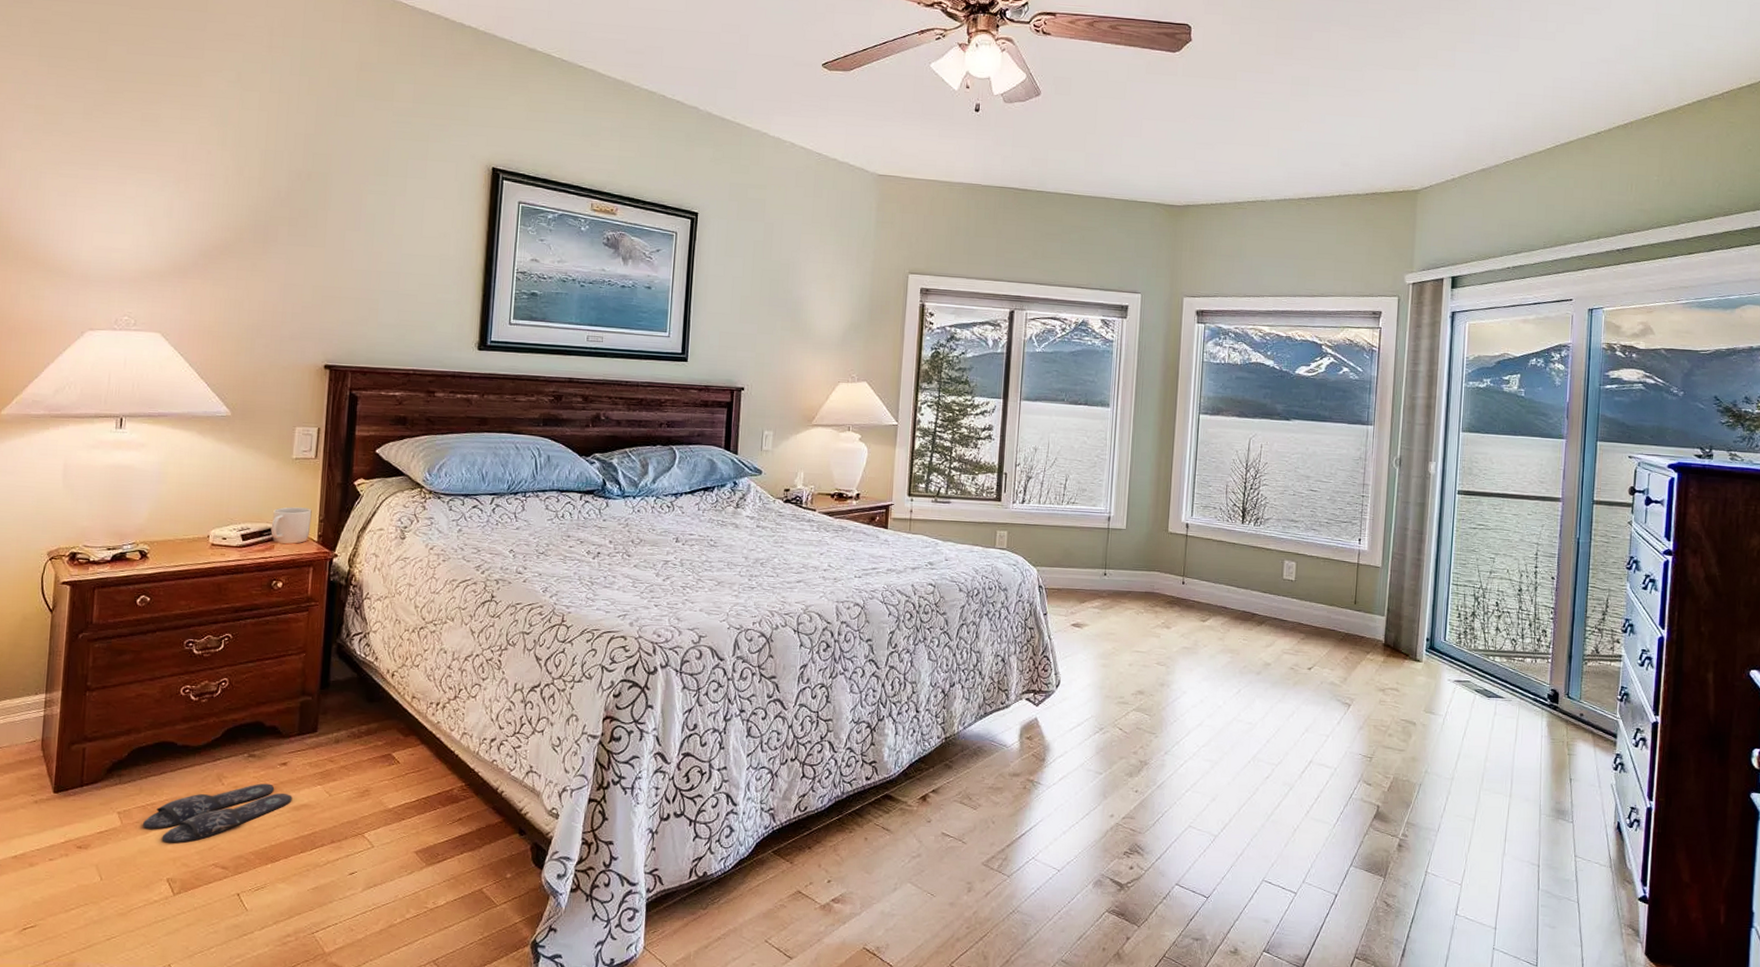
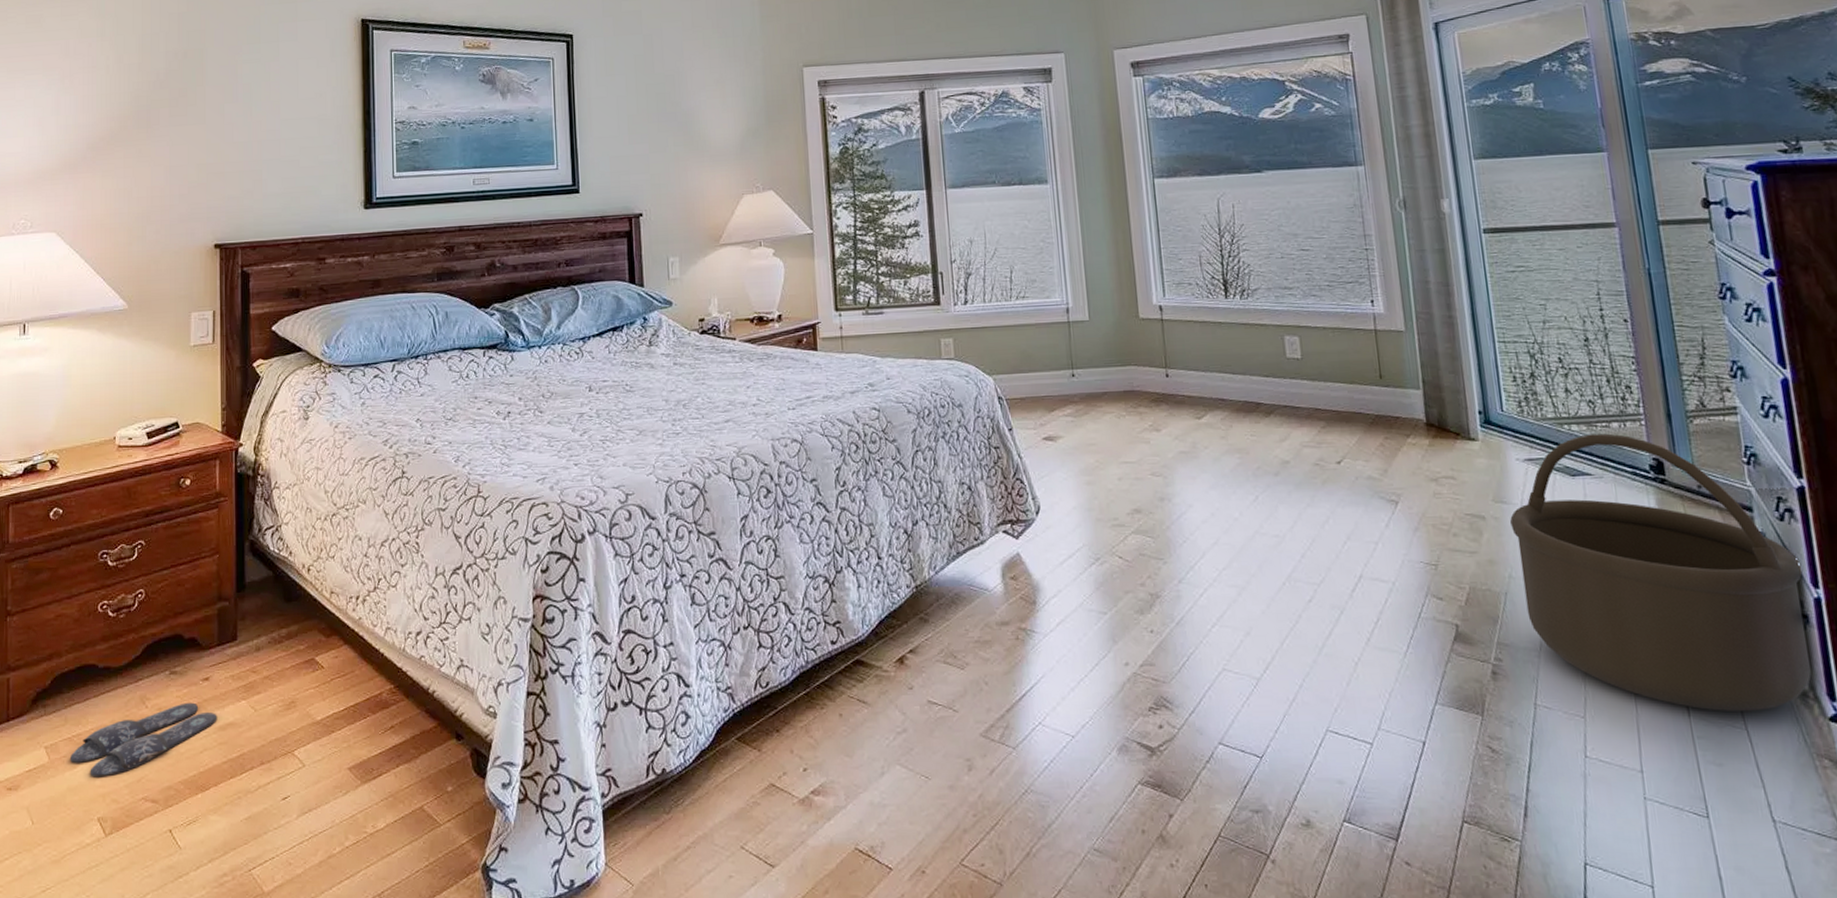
mug: present [271,507,312,545] -> none [175,396,214,439]
basket: none [1433,665,1643,889] -> present [1509,433,1811,712]

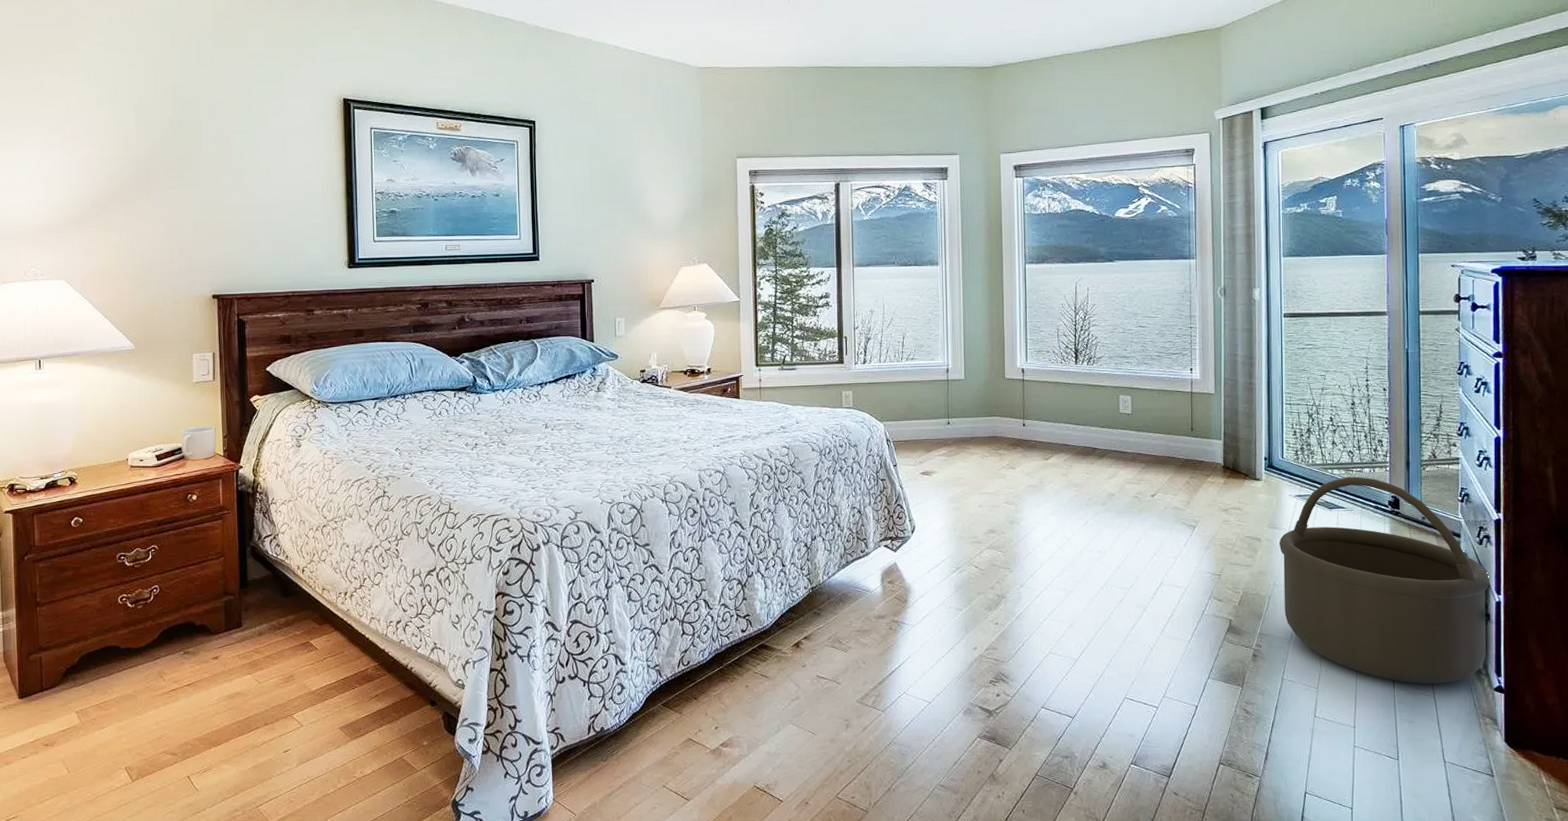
slippers: present [70,702,217,777] -> none [99,676,226,736]
mug: none [175,396,214,439] -> present [181,426,216,461]

